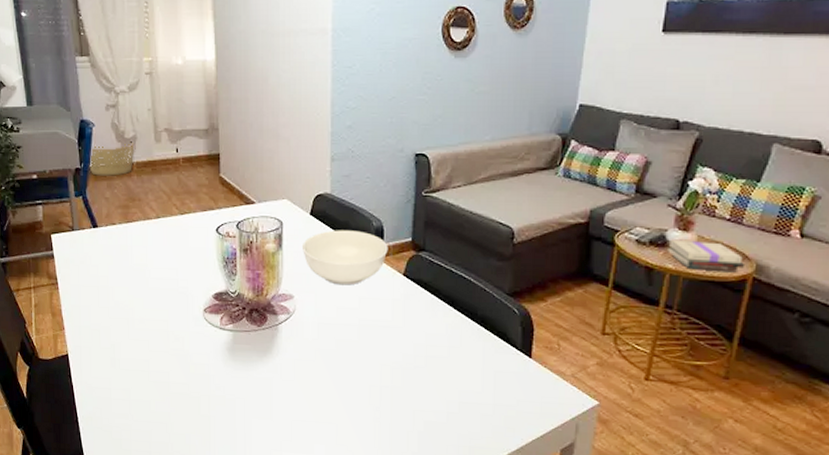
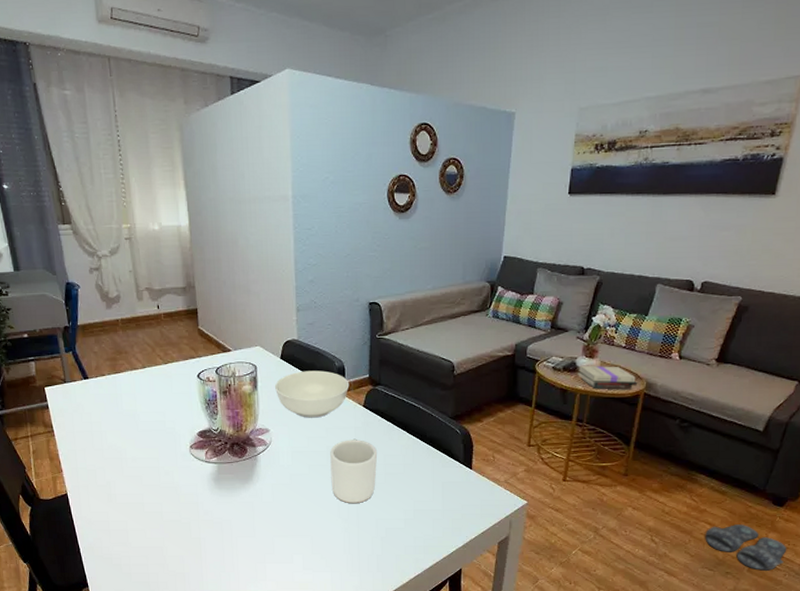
basket: present [89,143,135,176] -> none [77,302,119,333]
mug: none [362,312,418,390] -> present [330,438,378,504]

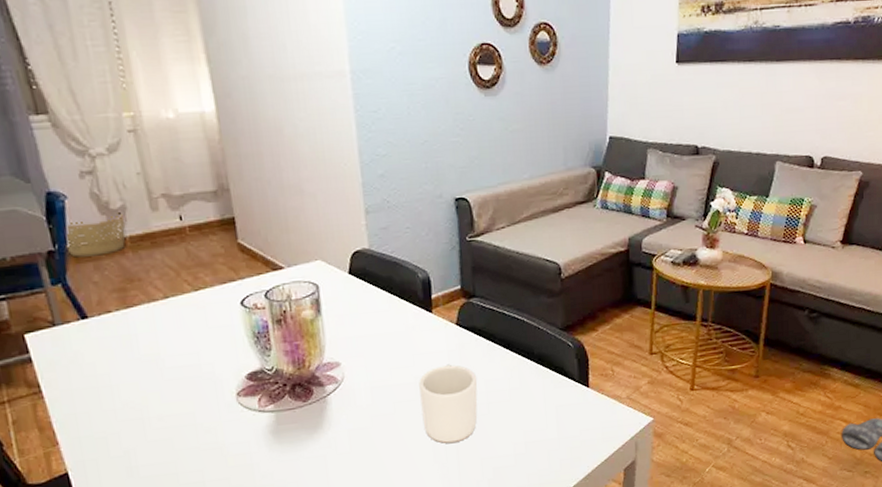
basket: none [77,302,119,333] -> present [66,214,125,258]
bowl: present [275,370,350,418] -> none [344,284,438,345]
books: present [578,365,638,390] -> none [699,256,763,283]

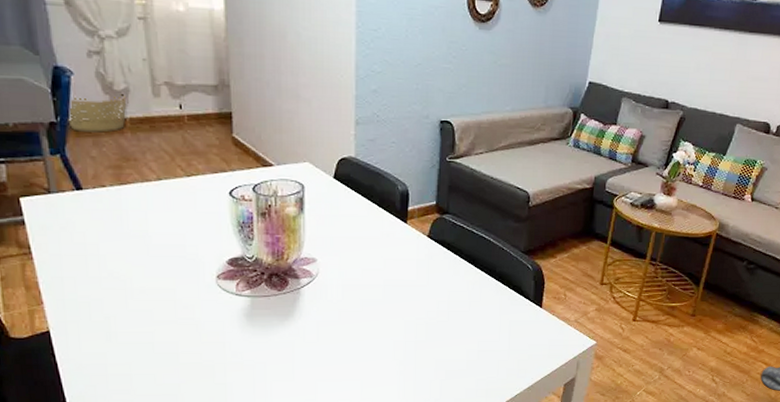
mug: present [419,364,478,444] -> none [387,272,441,344]

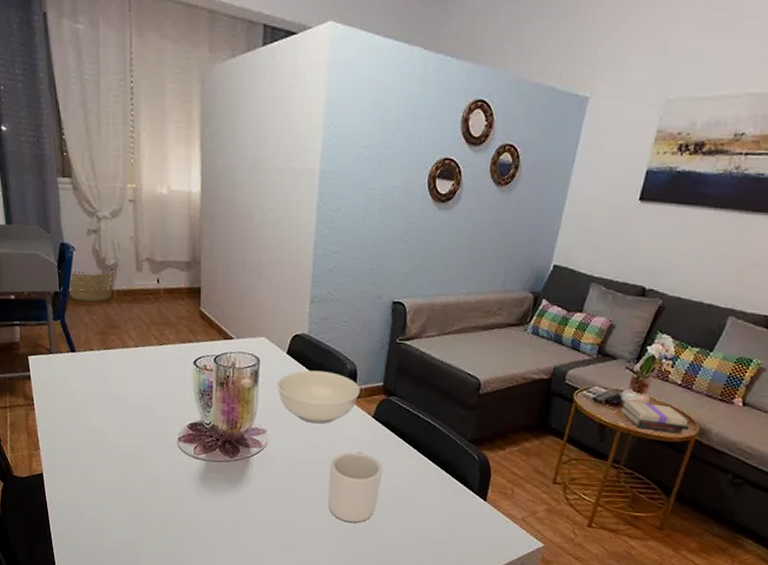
bowl: none [326,193,413,248] -> present [277,370,361,424]
mug: none [387,272,441,344] -> present [328,451,383,523]
books: none [655,202,712,230] -> present [621,399,690,434]

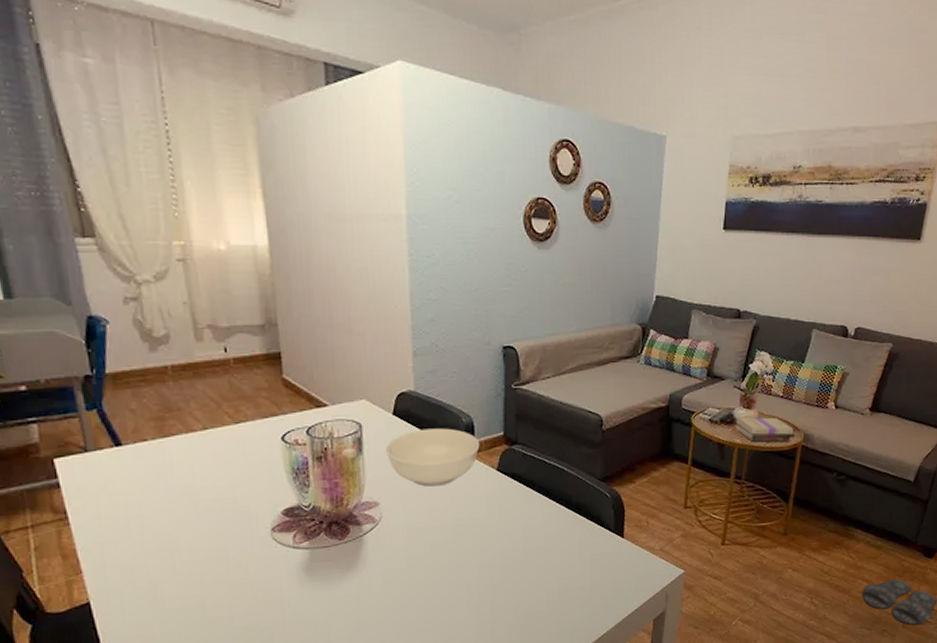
basket: present [68,270,115,302] -> none [104,342,167,384]
mug: present [328,451,383,523] -> none [457,509,515,588]

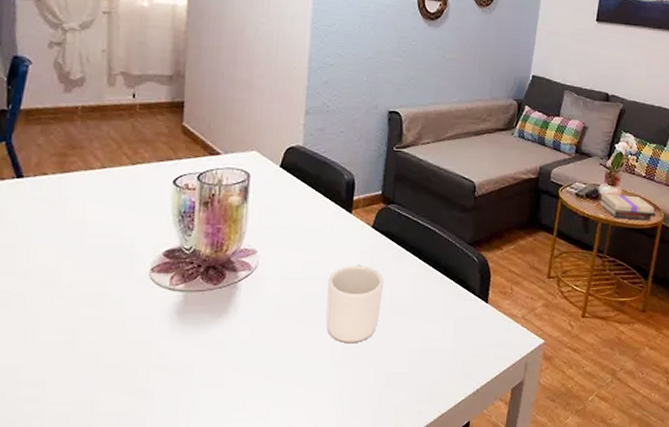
bowl: present [386,428,480,487] -> none [270,182,359,239]
mug: none [457,509,515,588] -> present [326,264,384,344]

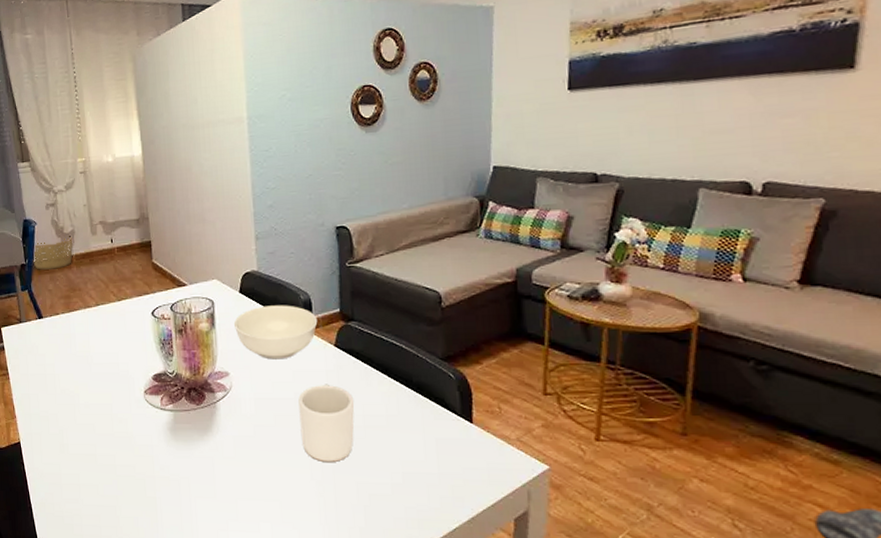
basket: none [19,85,82,120] -> present [33,237,73,270]
bowl: none [270,182,359,239] -> present [234,305,318,360]
books: present [600,193,657,221] -> none [602,292,688,323]

